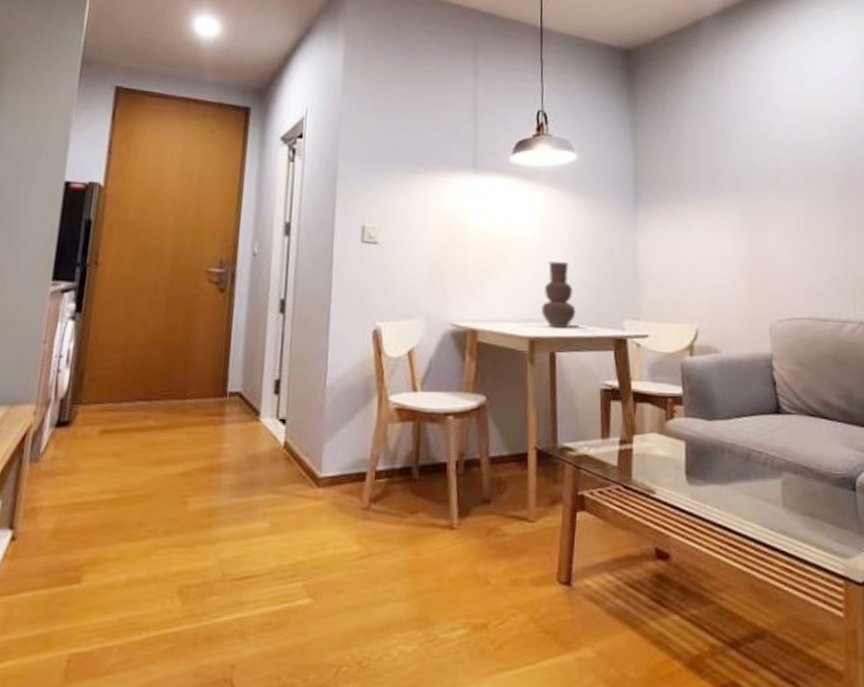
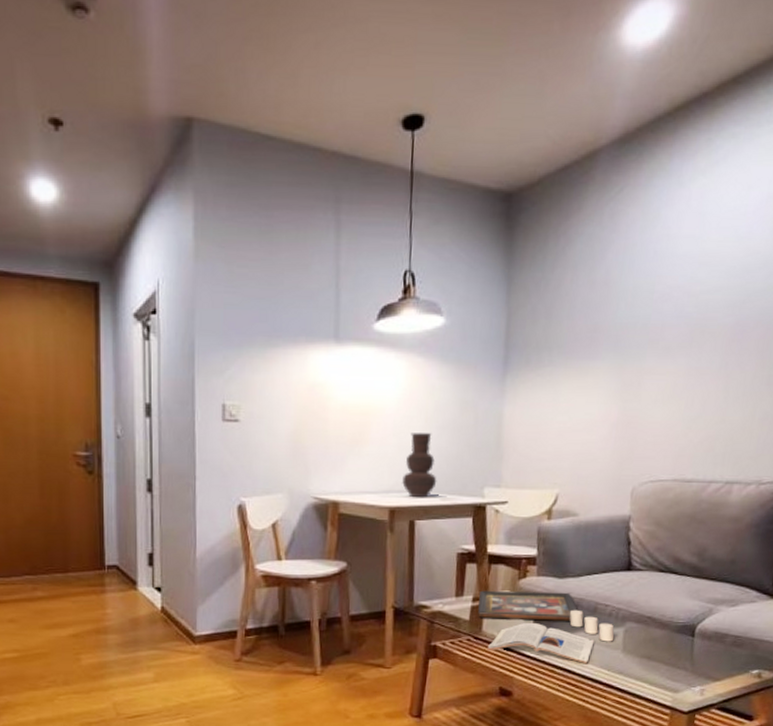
decorative tray: none [626,431,730,470] -> present [478,590,578,621]
magazine: none [640,470,752,522] -> present [488,622,595,665]
candle: none [722,456,773,495] -> present [569,609,614,642]

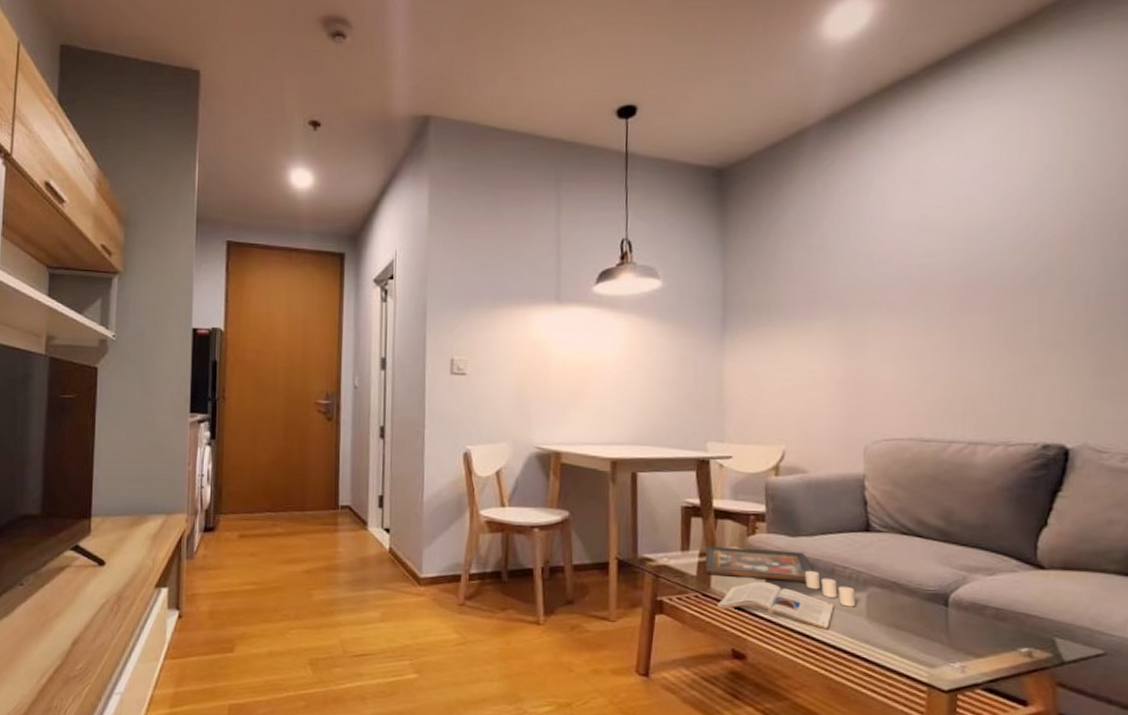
vase: present [402,433,437,497] -> none [623,388,659,450]

